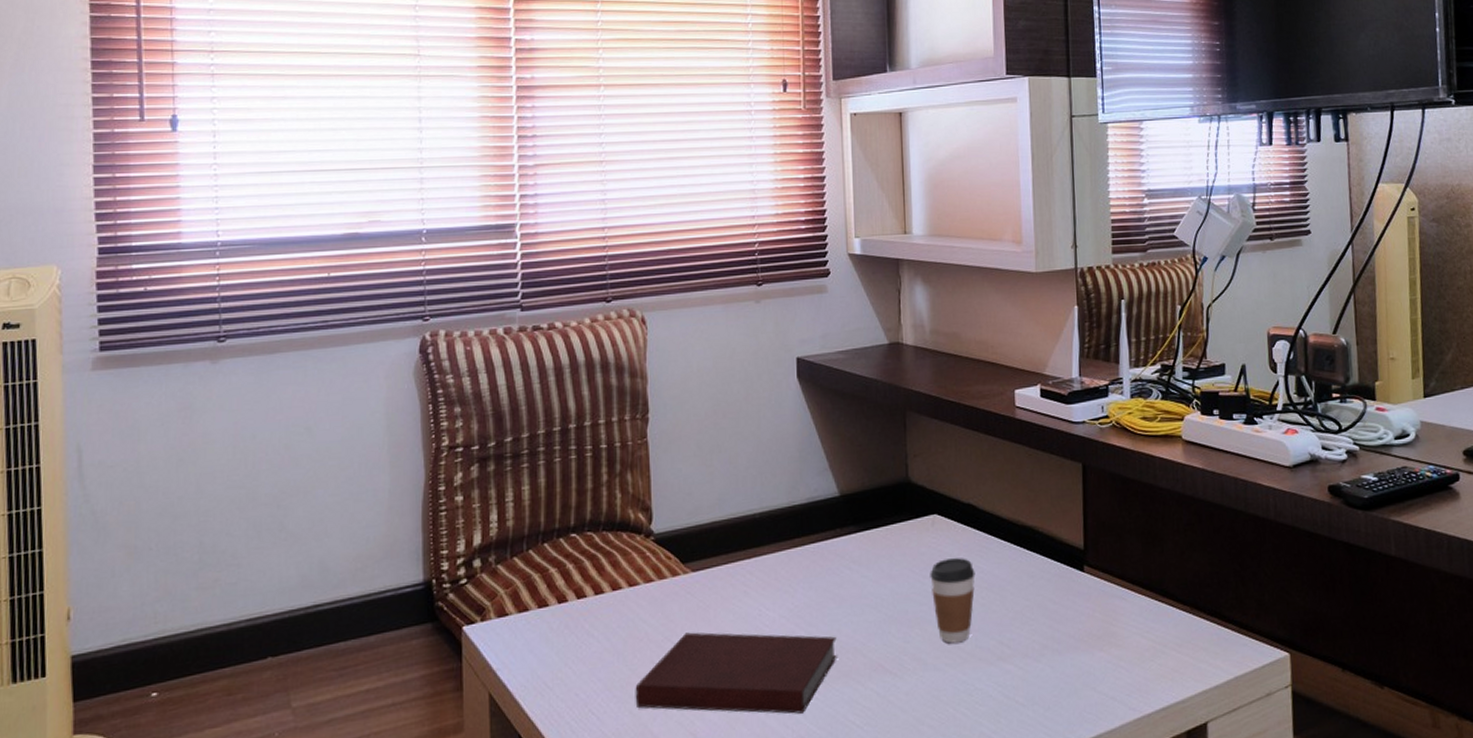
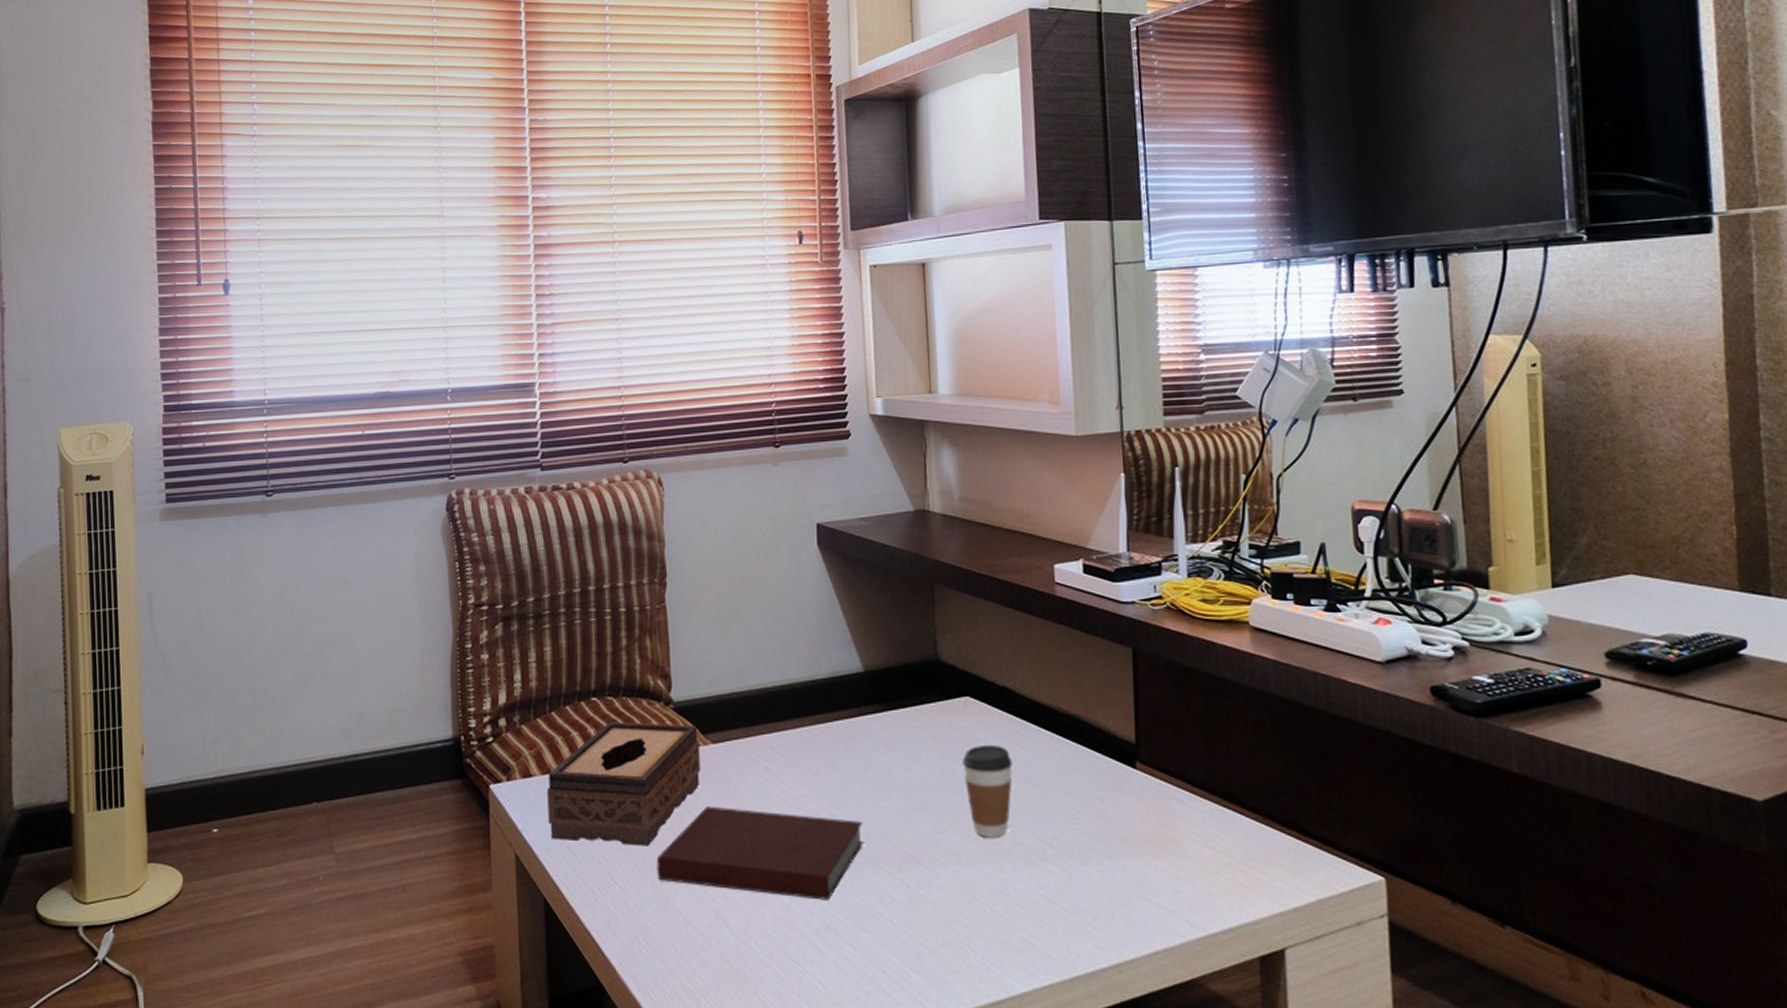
tissue box: none [522,555,680,677] -> present [546,721,700,846]

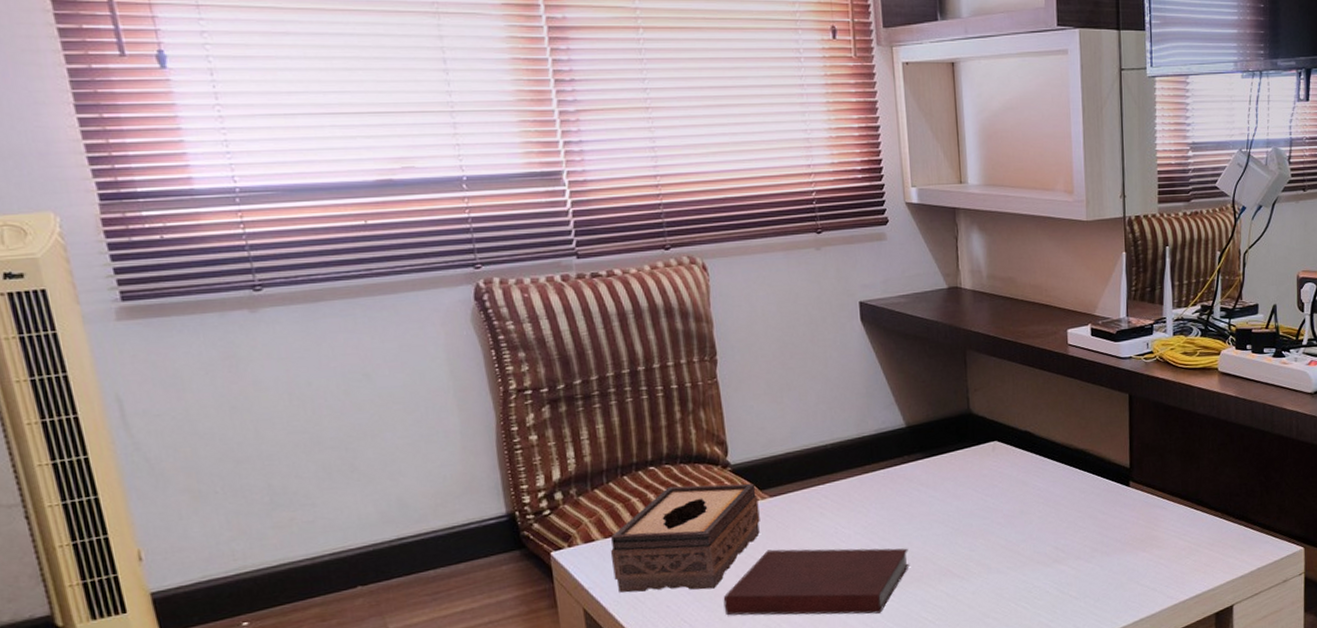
coffee cup: present [962,745,1013,838] -> none [991,478,1033,550]

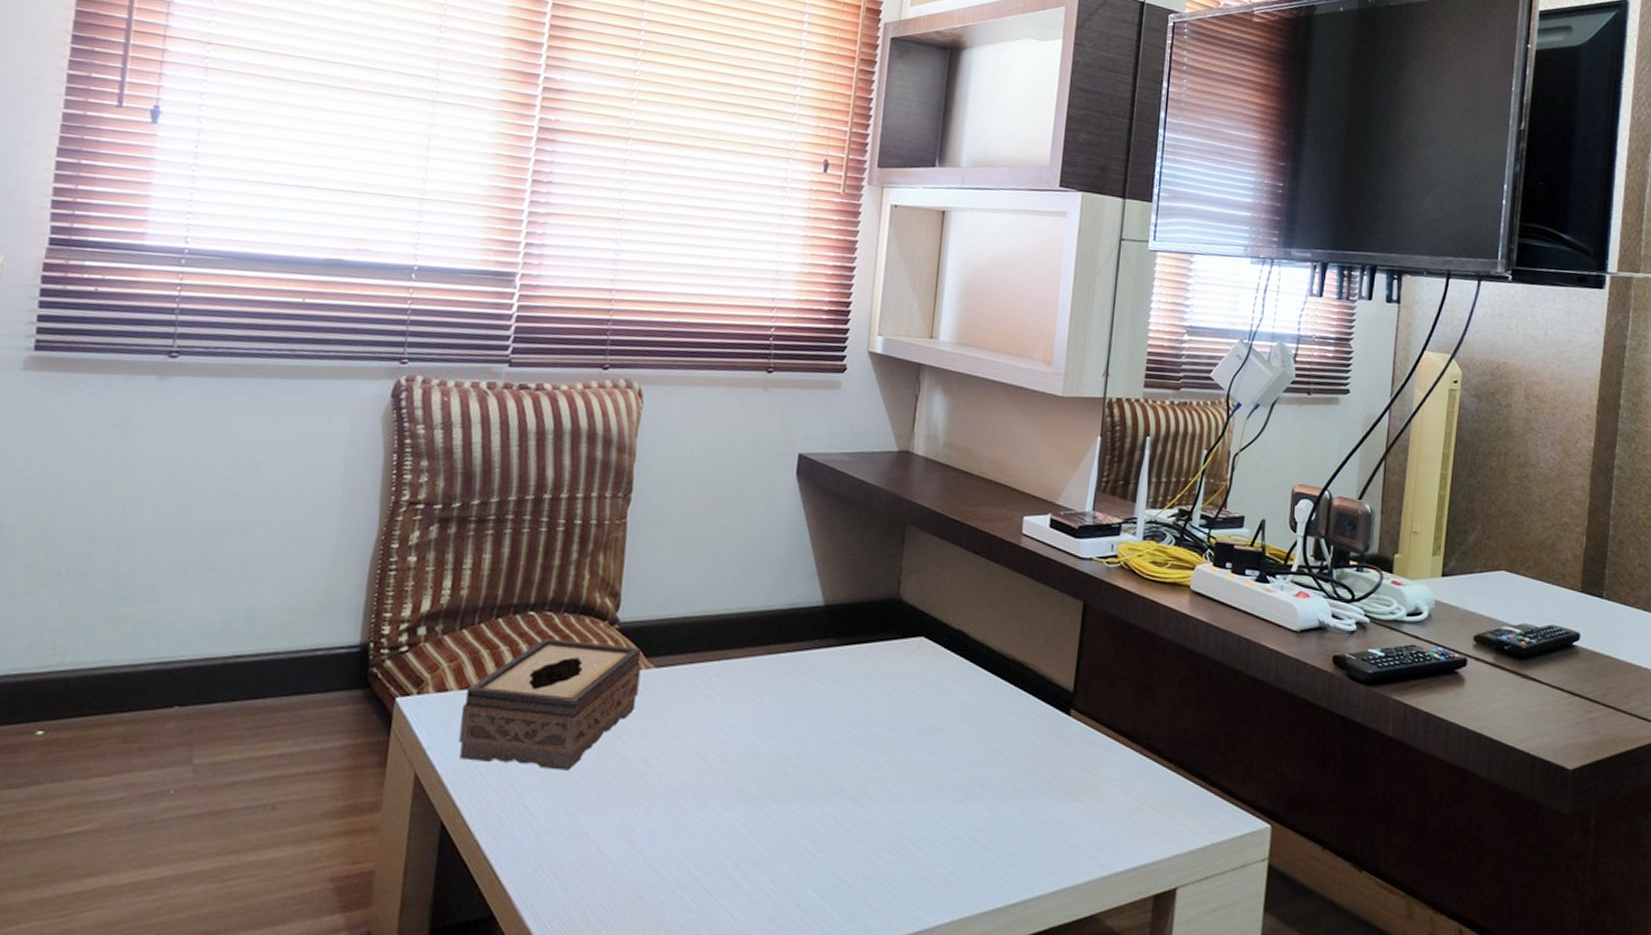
notebook: present [723,548,910,616] -> none [573,732,800,832]

